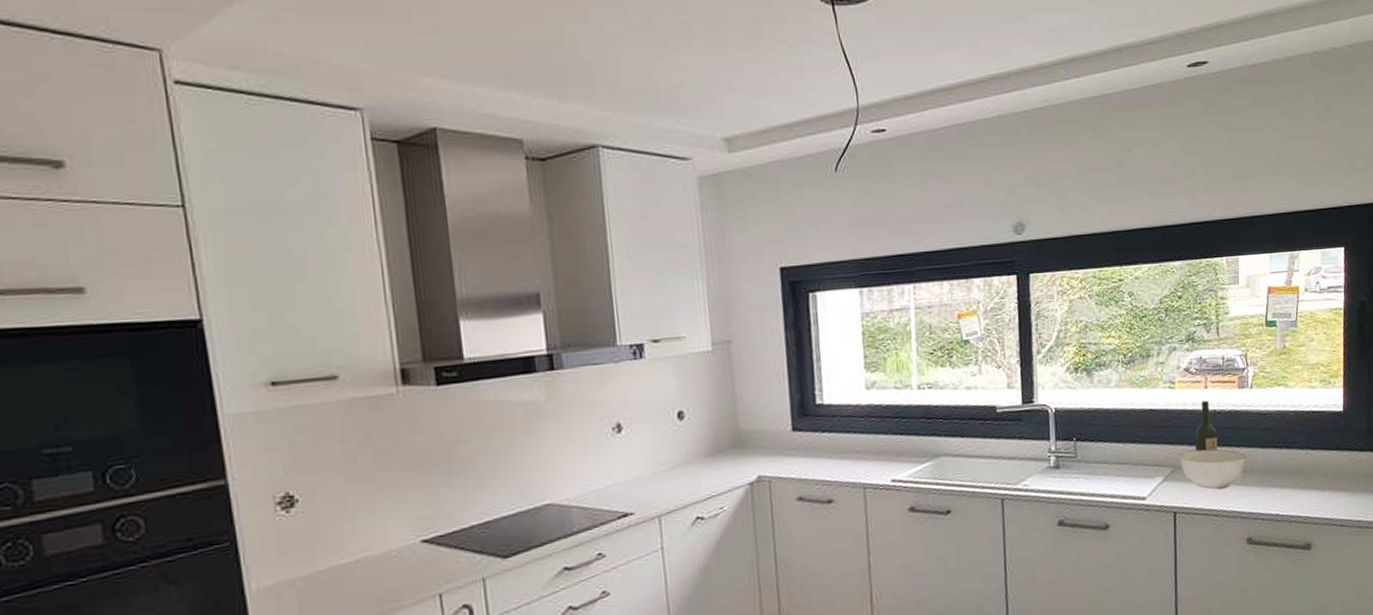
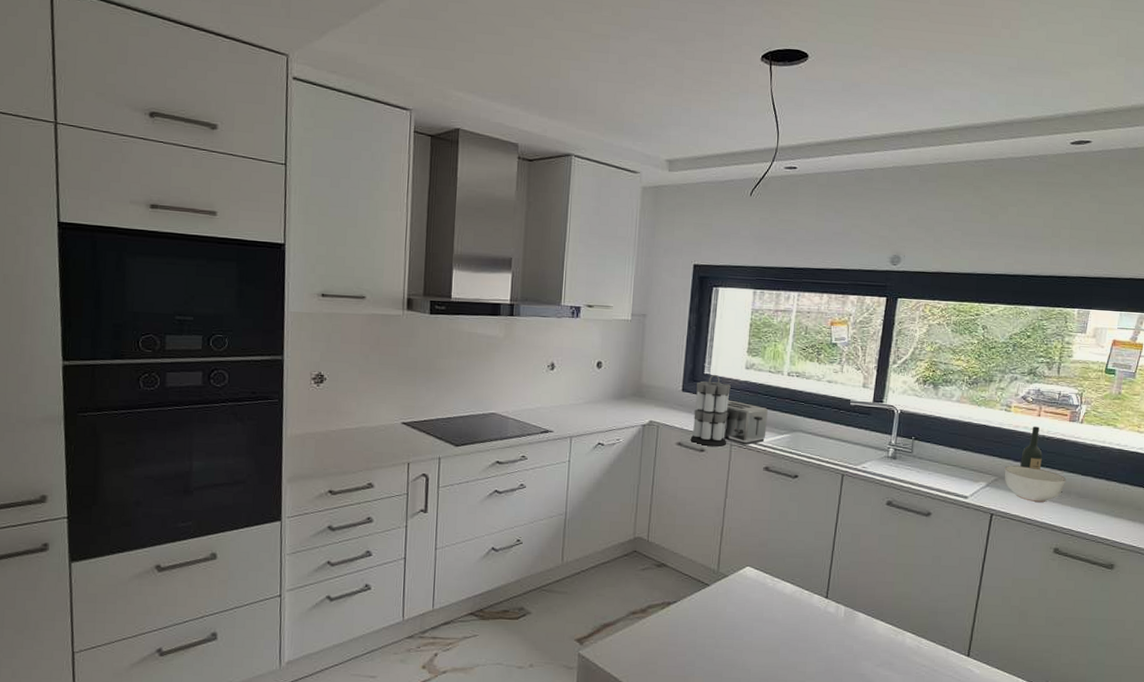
spice rack: none [809,402,858,496] -> present [690,374,731,447]
toaster: none [834,431,905,486] -> present [710,400,768,446]

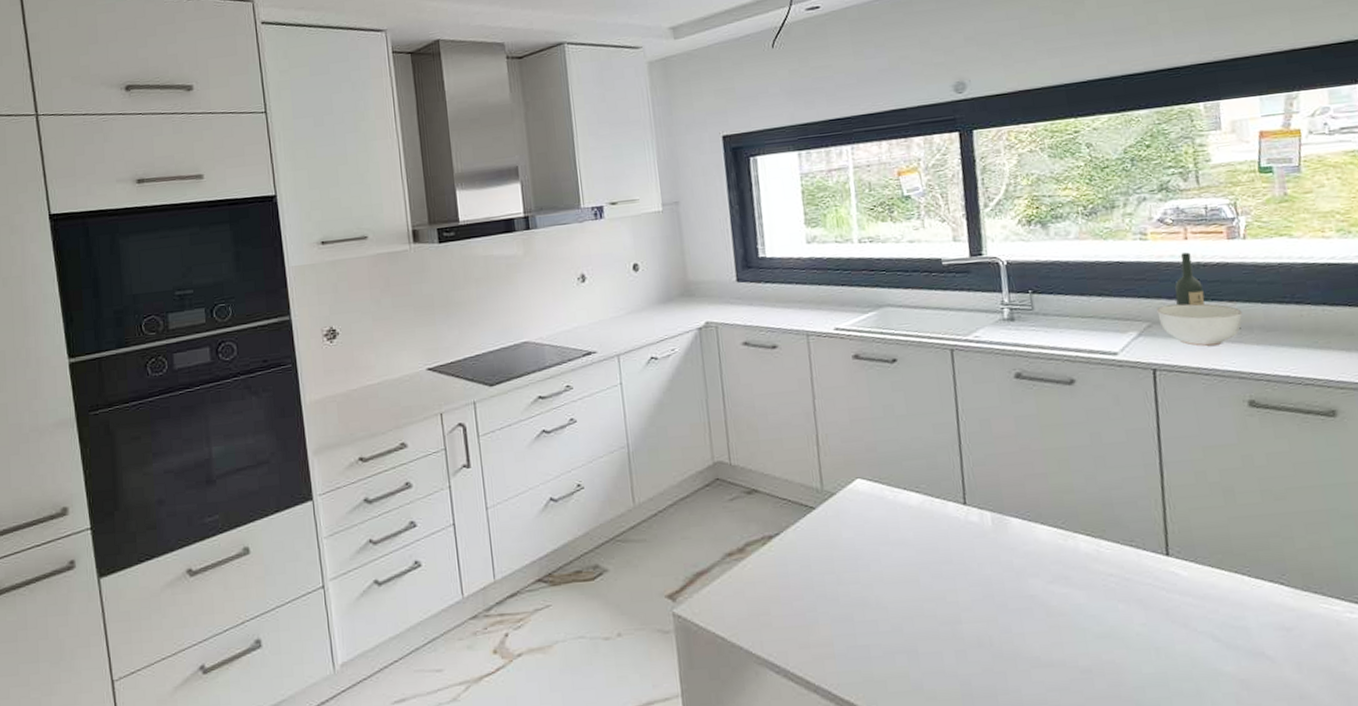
spice rack: present [690,374,731,447] -> none [752,255,801,341]
toaster: present [710,400,768,446] -> none [777,282,848,334]

